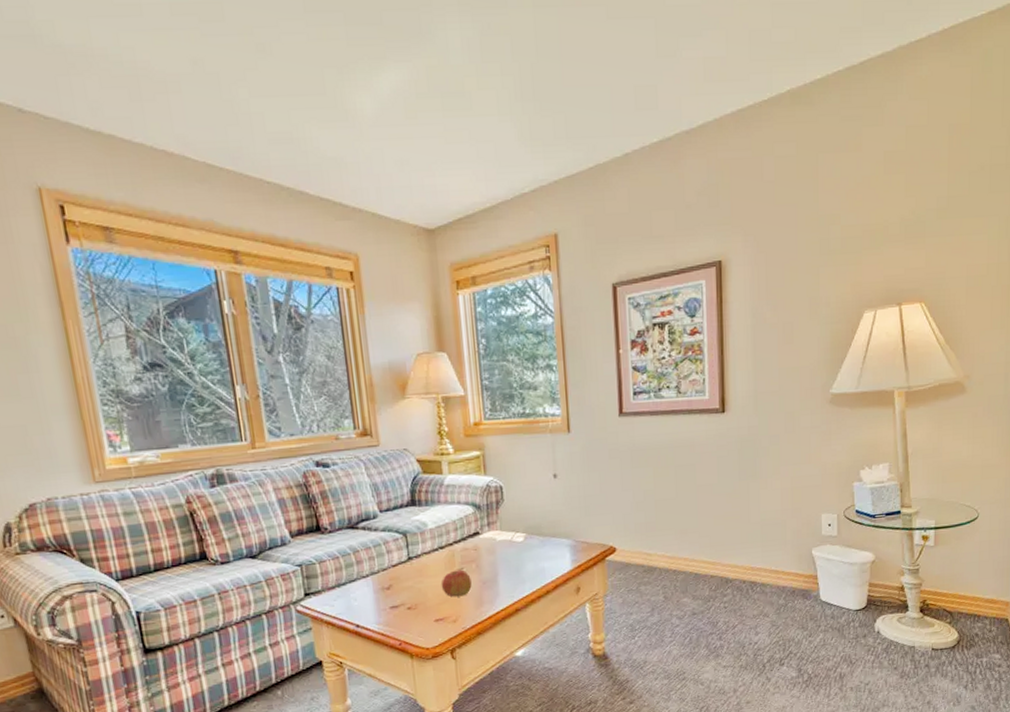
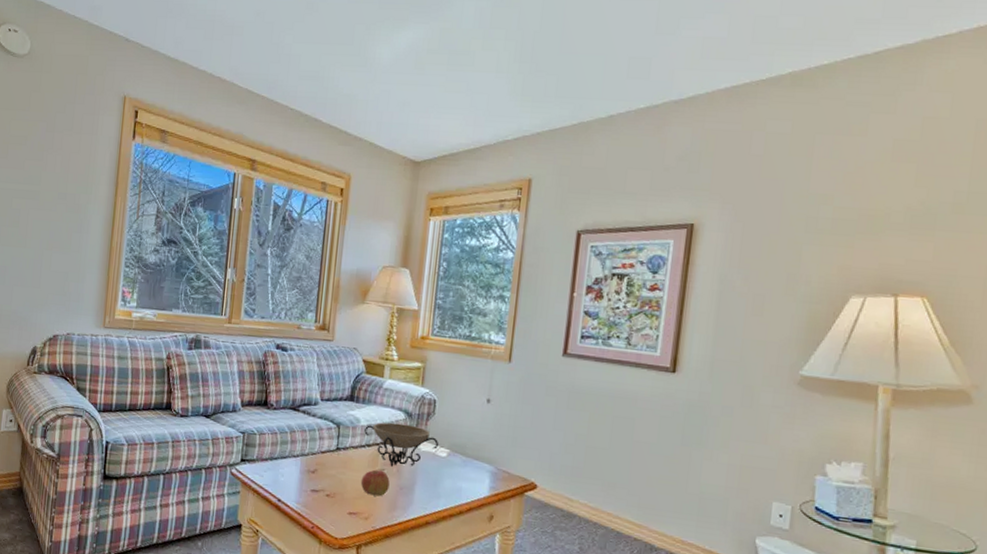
decorative bowl: none [434,516,513,563] -> present [364,422,438,467]

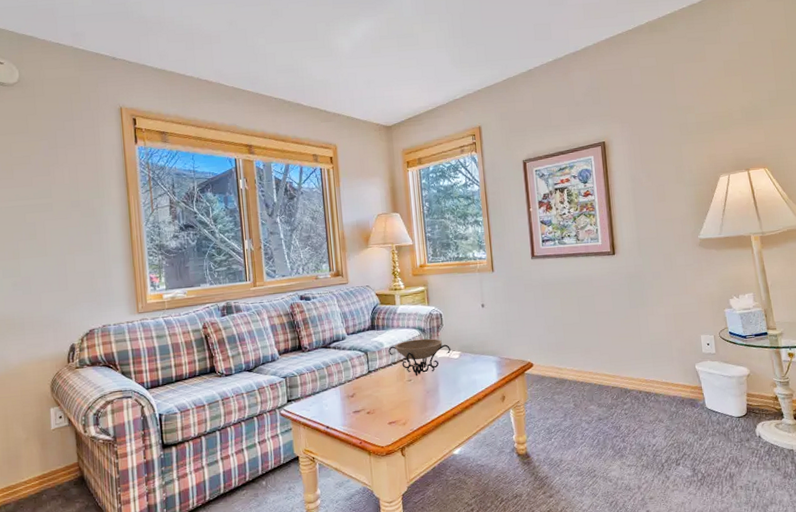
apple: present [360,469,390,497] -> none [393,381,418,404]

